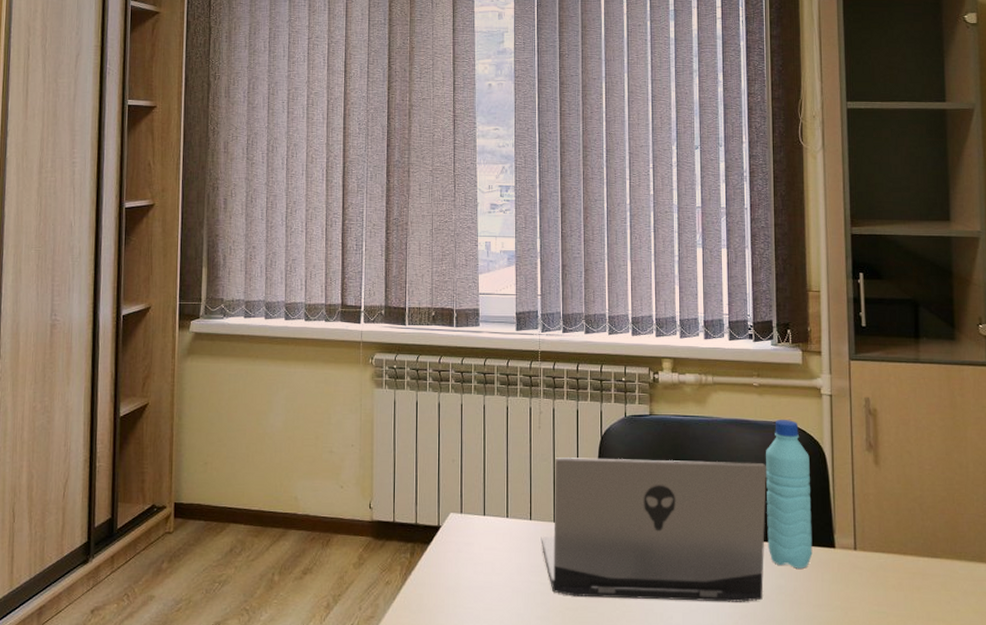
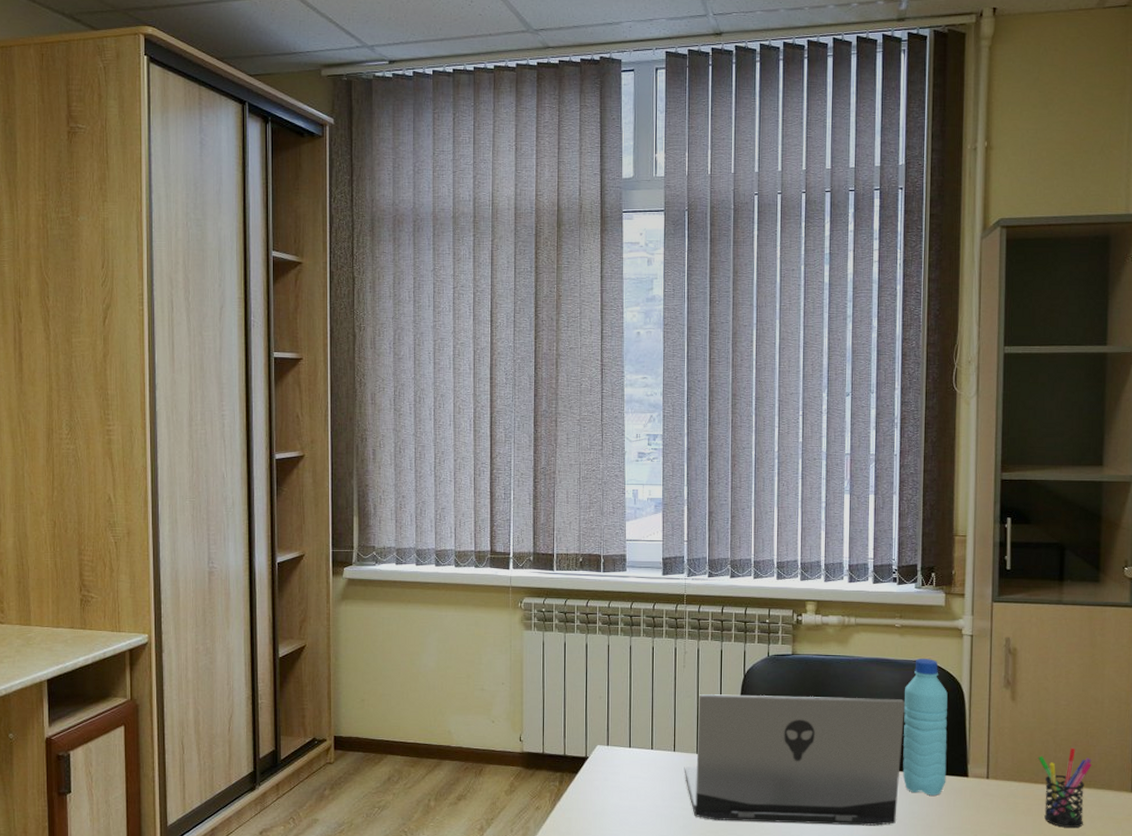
pen holder: none [905,516,962,604] -> present [1037,748,1093,828]

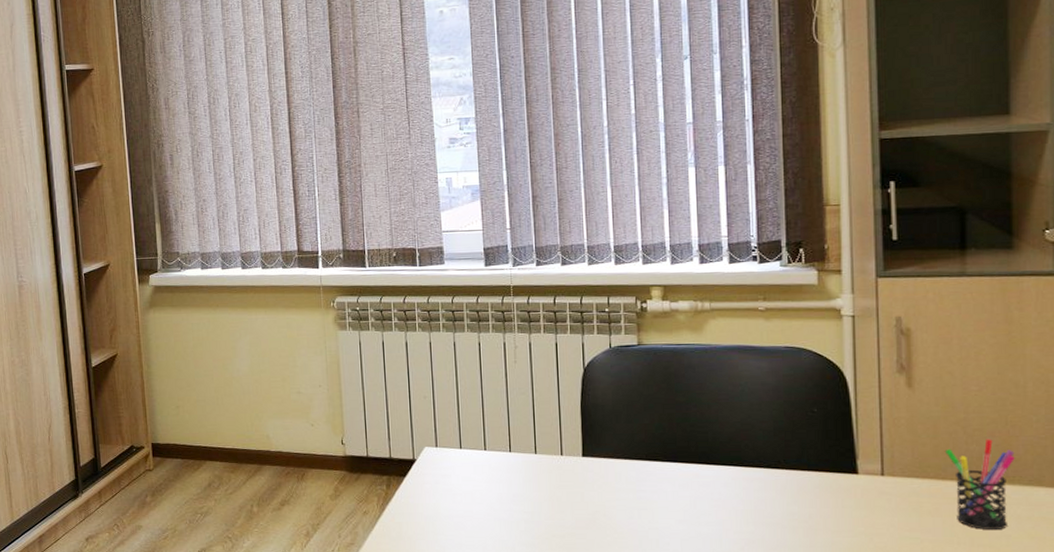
laptop: present [684,694,905,826] -> none [522,389,776,529]
water bottle: present [903,659,948,796] -> none [774,344,831,495]

